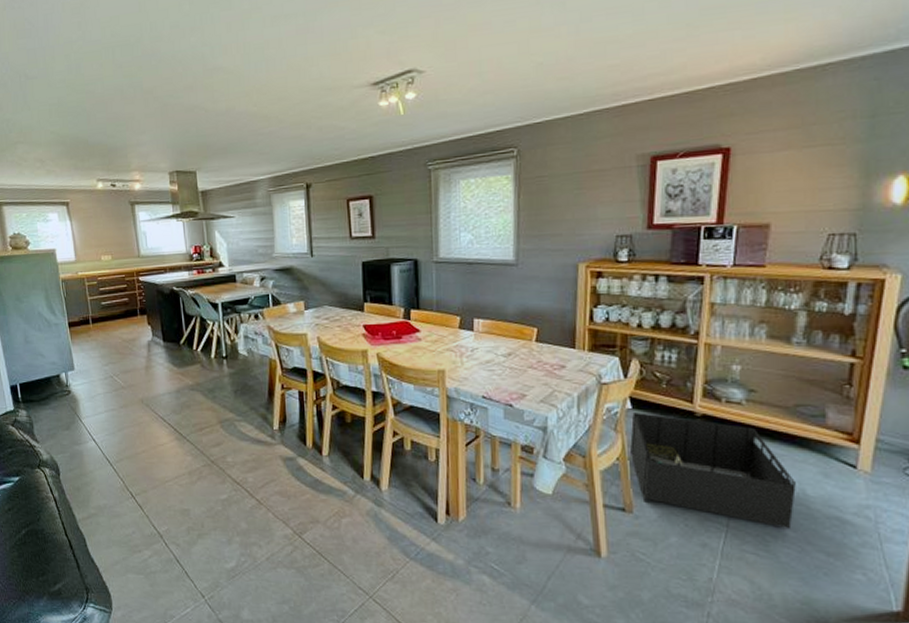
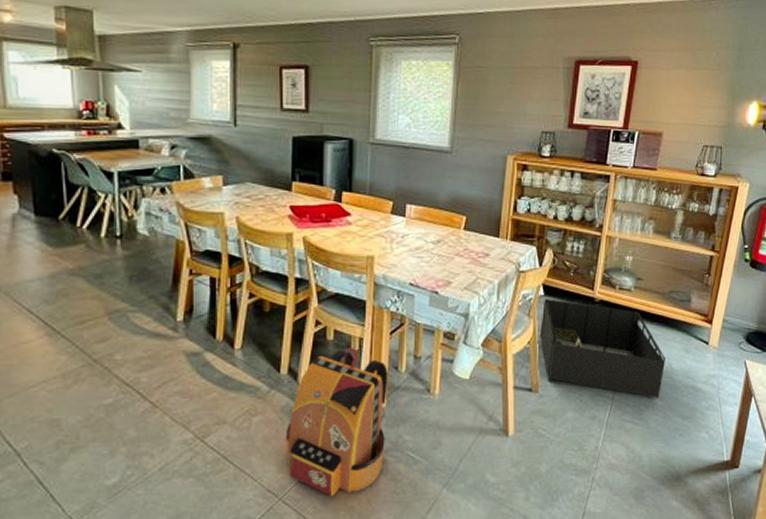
backpack: none [372,458,468,600] -> present [285,348,388,497]

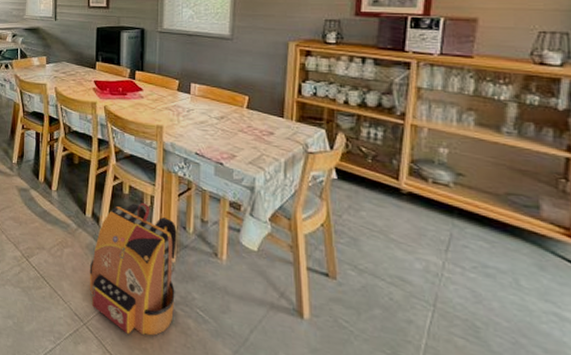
storage bin: present [540,299,665,399] -> none [335,183,508,319]

